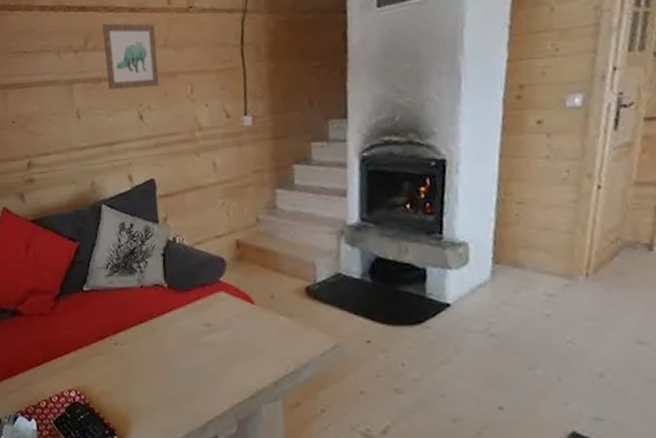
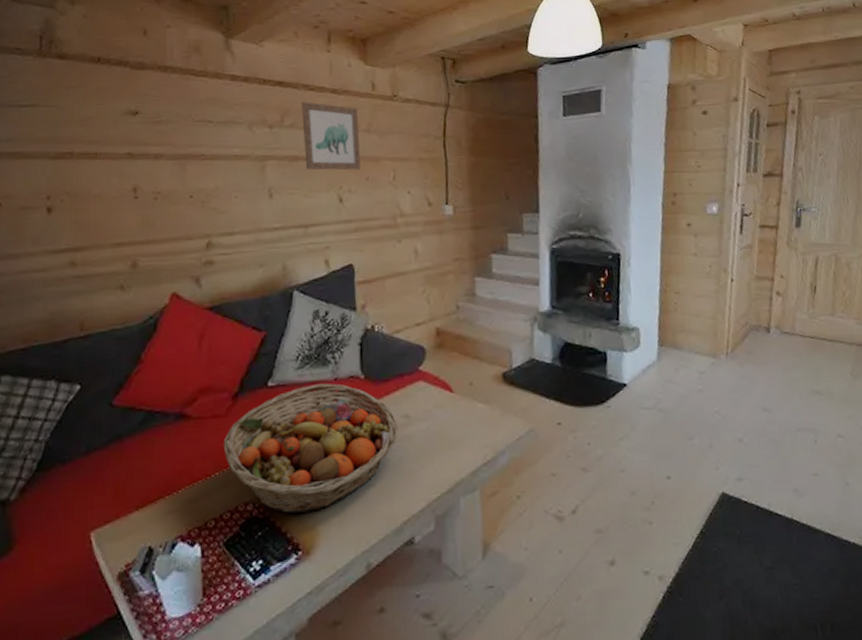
fruit basket: none [49,290,200,403] -> present [223,383,398,514]

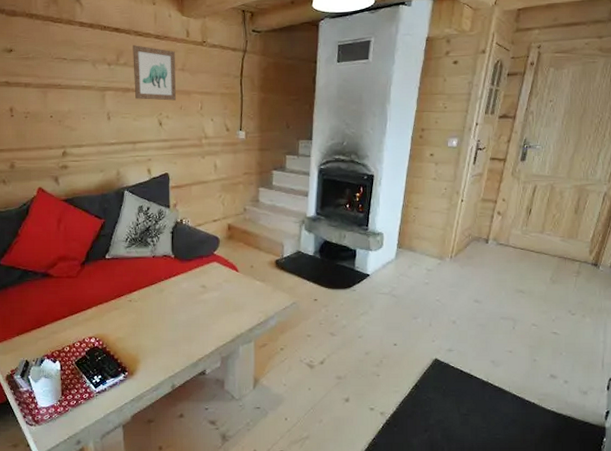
fruit basket: present [223,383,398,514] -> none [75,259,197,347]

